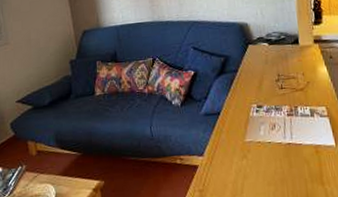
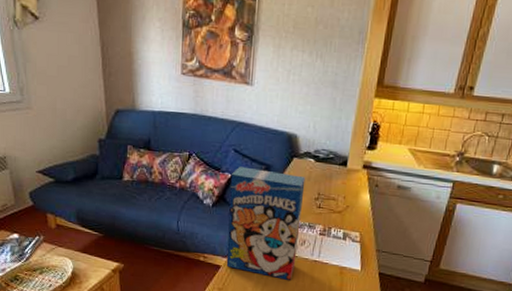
cereal box: none [193,61,271,170] -> present [226,166,306,281]

